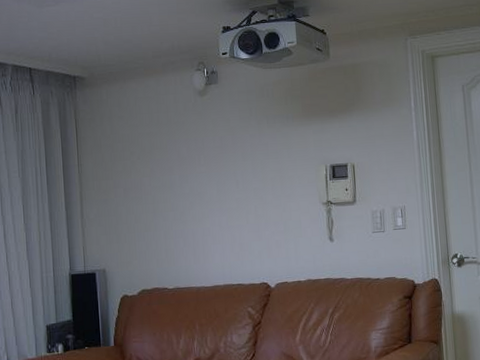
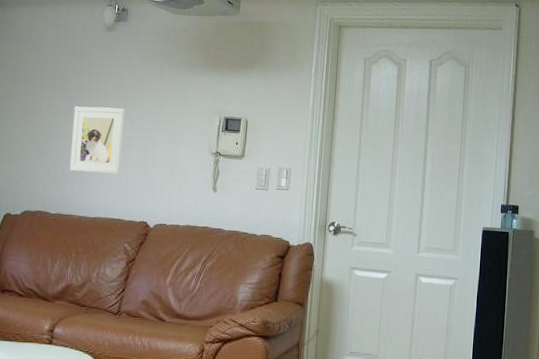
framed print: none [177,172,234,243] -> present [70,106,125,175]

